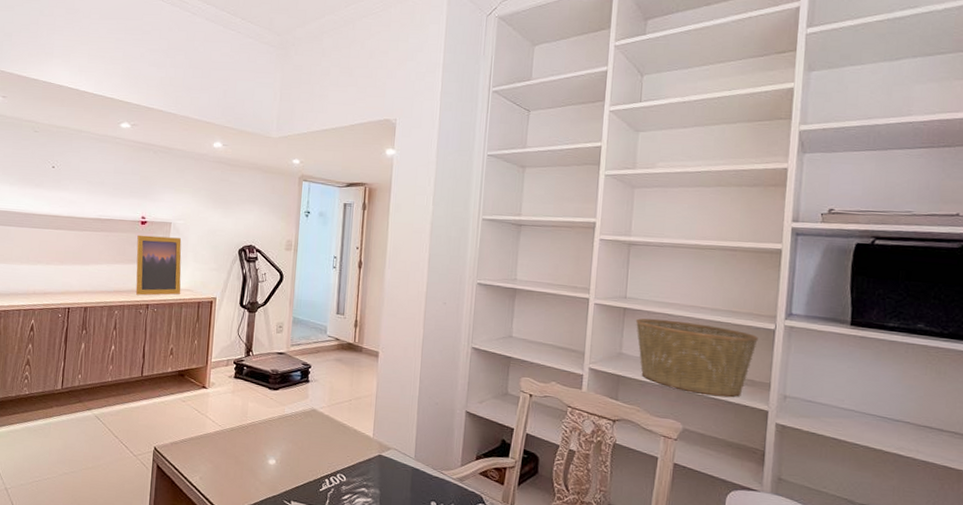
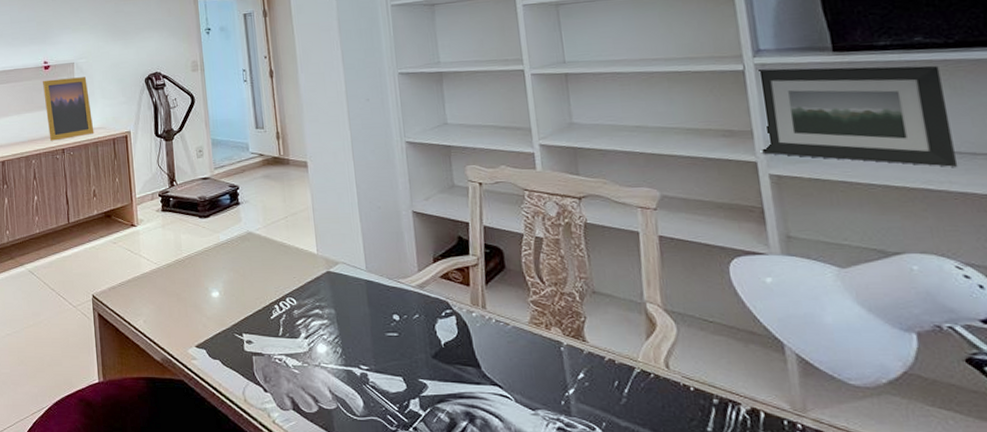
basket: present [635,318,758,397] -> none [580,77,727,154]
picture frame: none [774,330,931,439] -> present [755,65,958,167]

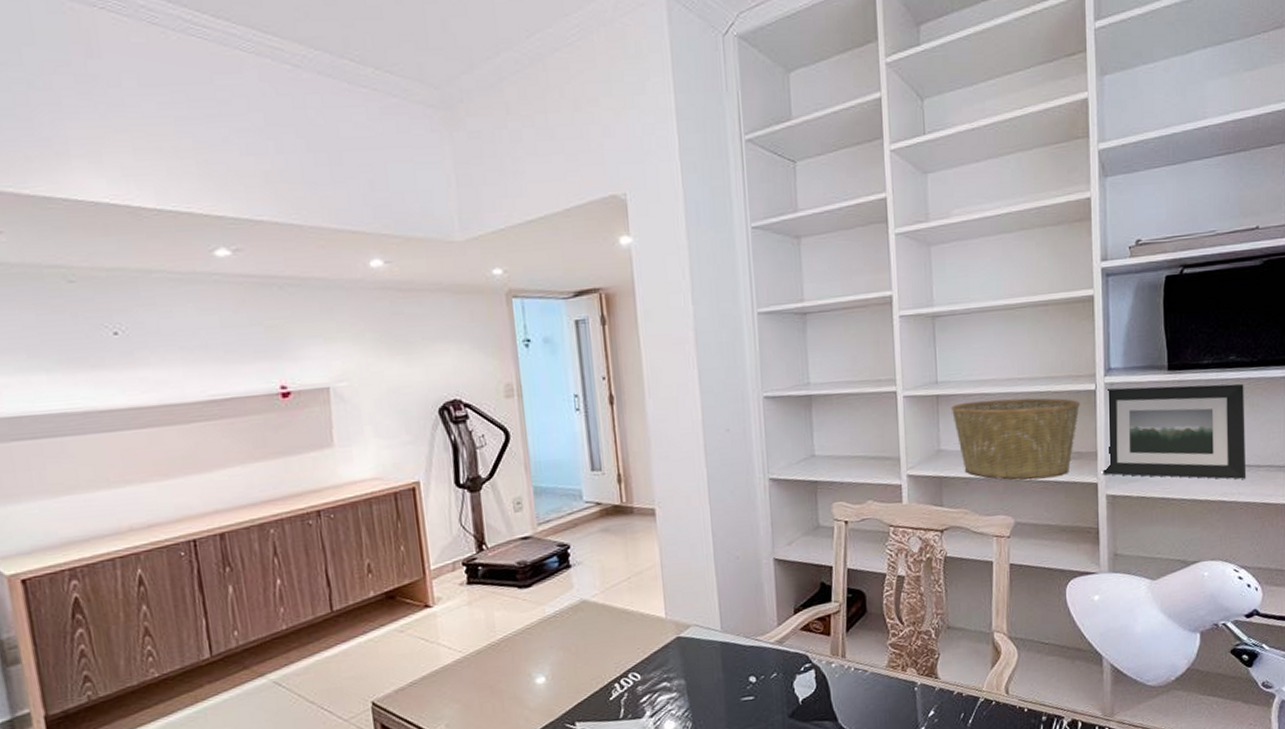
picture frame: present [43,77,94,141] -> none [280,407,366,501]
basket: none [580,77,727,154] -> present [950,398,1080,479]

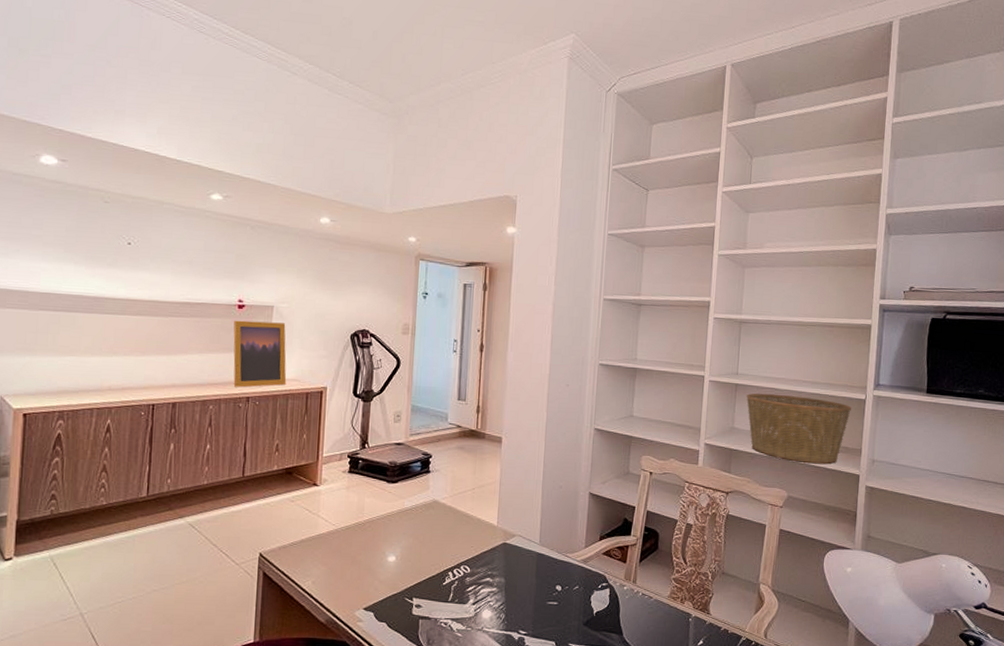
picture frame: none [280,407,366,501] -> present [233,320,287,388]
picture frame: present [1103,383,1247,480] -> none [864,399,989,492]

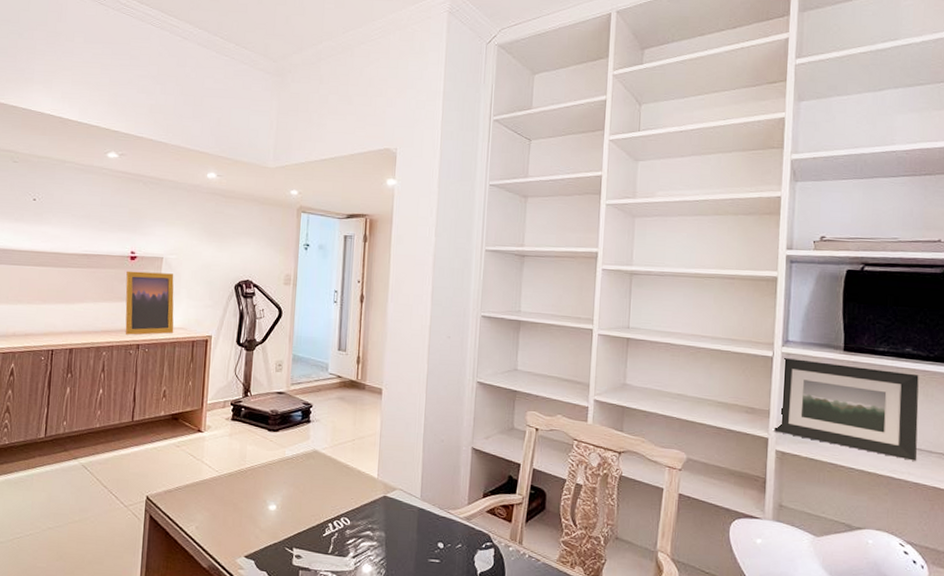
basket: present [746,393,851,464] -> none [638,348,757,426]
picture frame: none [864,399,989,492] -> present [774,357,919,461]

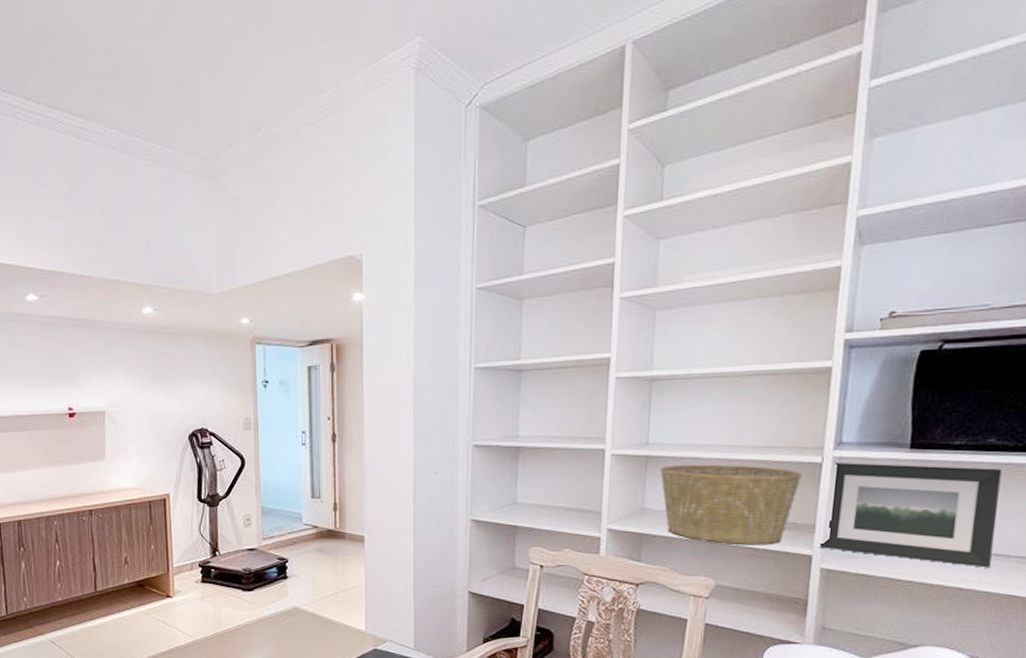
picture frame: present [125,271,174,335] -> none [67,429,128,501]
basket: none [638,348,757,426] -> present [659,464,802,545]

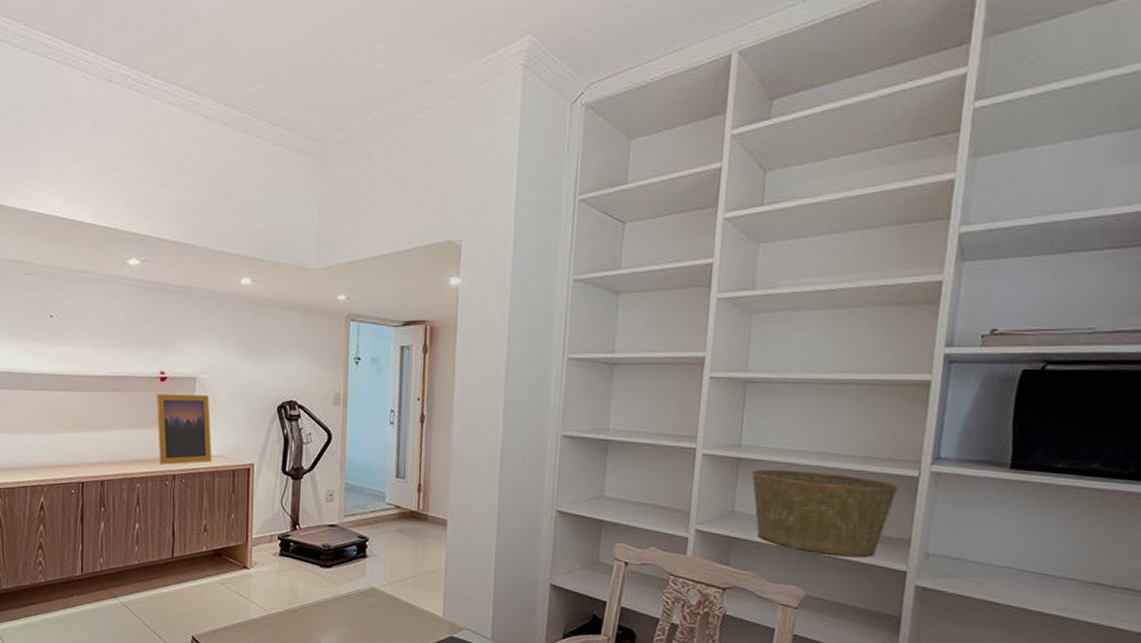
picture frame: none [67,429,128,501] -> present [157,393,212,465]
picture frame: present [819,462,1002,568] -> none [914,477,1106,597]

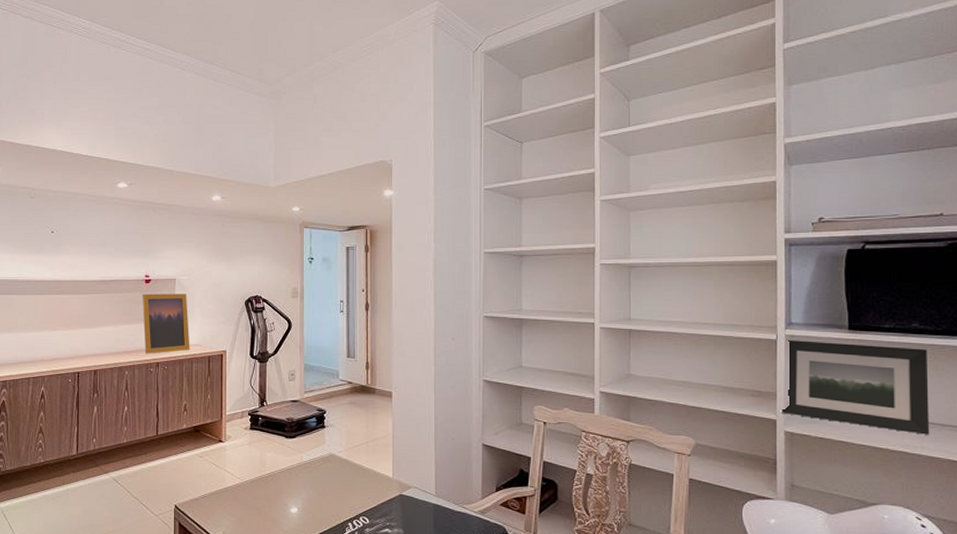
basket: present [751,469,898,558] -> none [641,338,761,410]
picture frame: none [914,477,1106,597] -> present [782,339,930,435]

